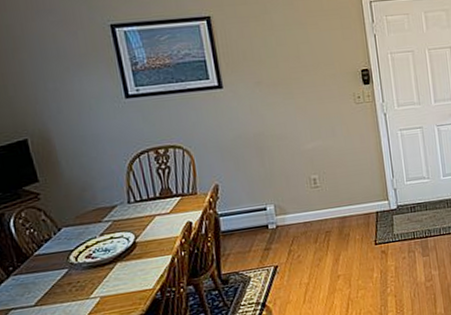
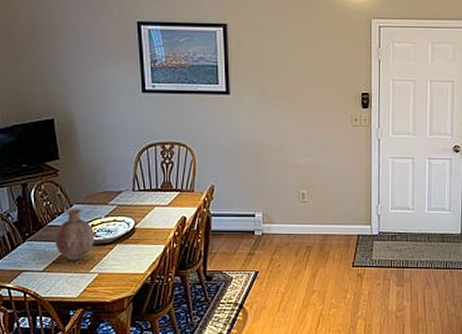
vase: none [43,230,91,289] -> present [54,207,94,261]

